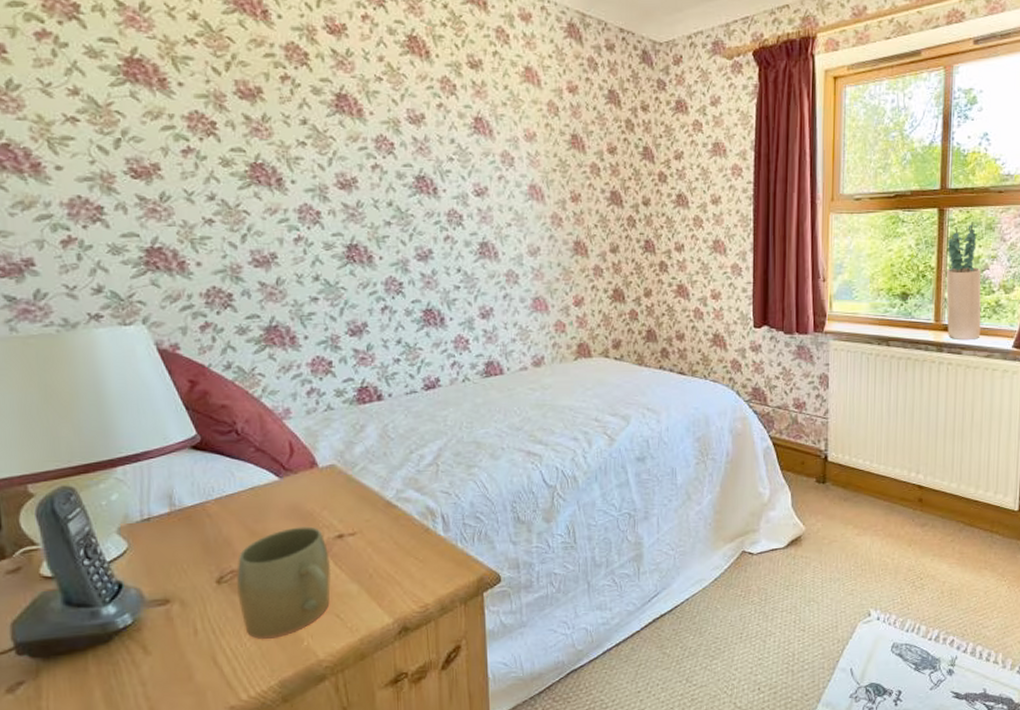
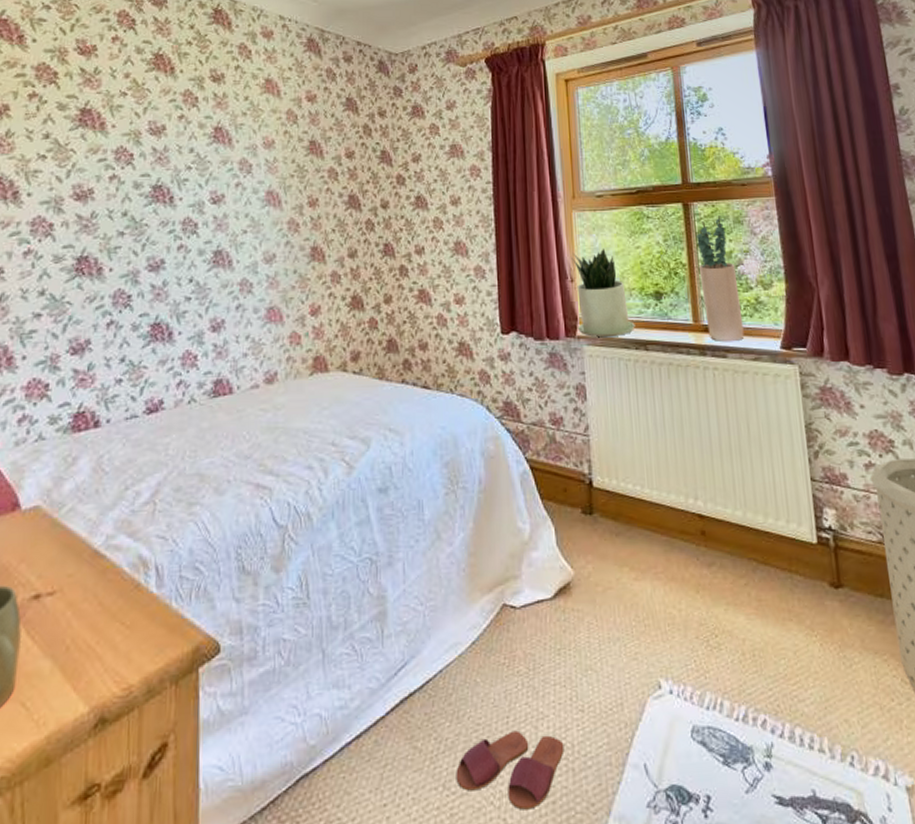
slippers: none [697,643,787,697] -> present [456,730,564,810]
planter: none [825,250,880,334] -> present [571,248,635,338]

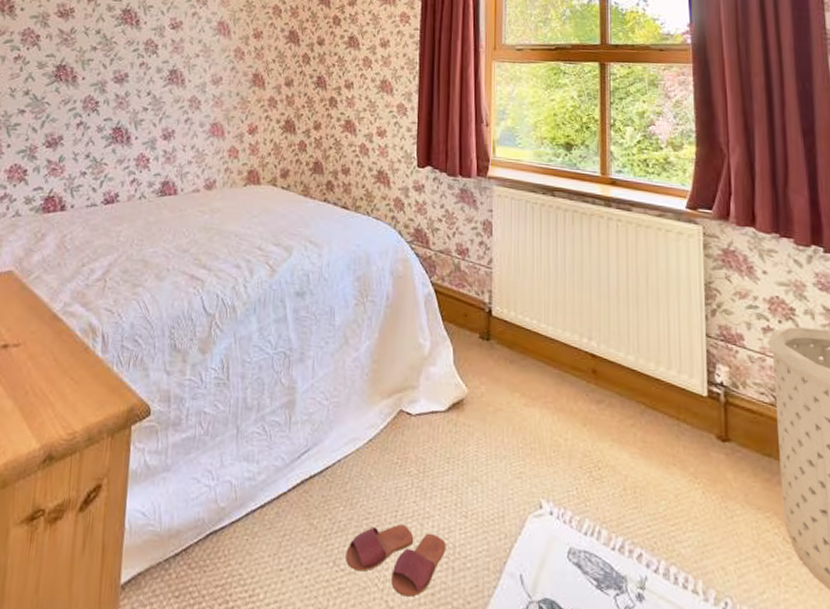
planter: present [571,248,635,338] -> none [488,97,544,181]
vase: present [697,216,745,343] -> none [610,77,651,198]

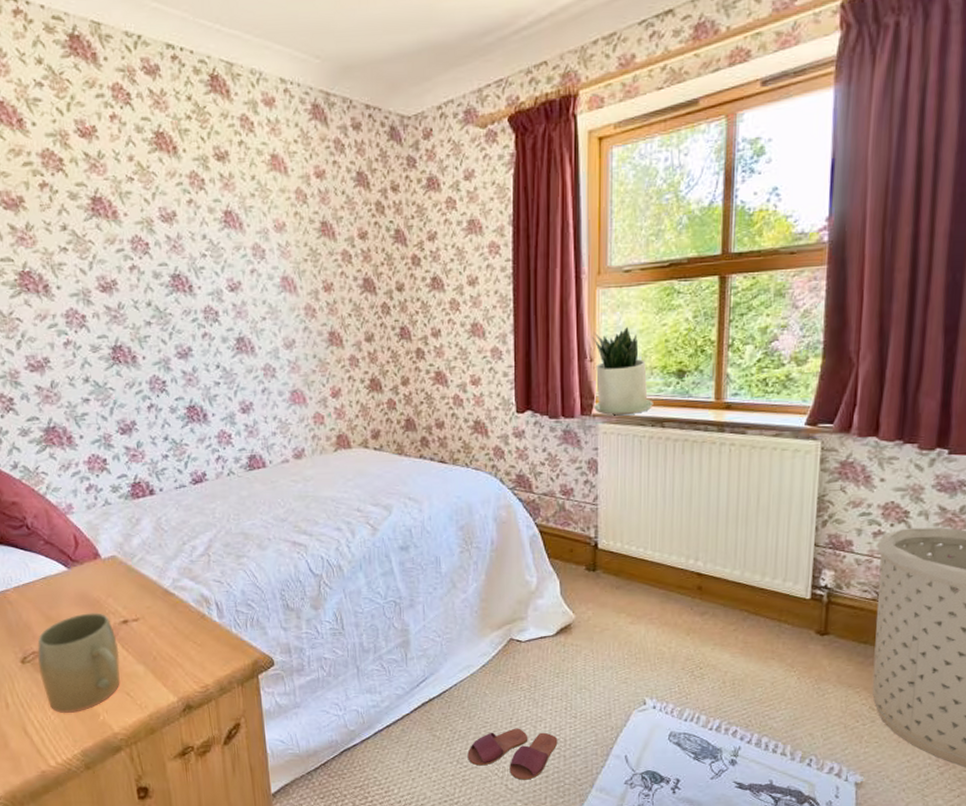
planter: none [488,97,544,181] -> present [592,326,653,416]

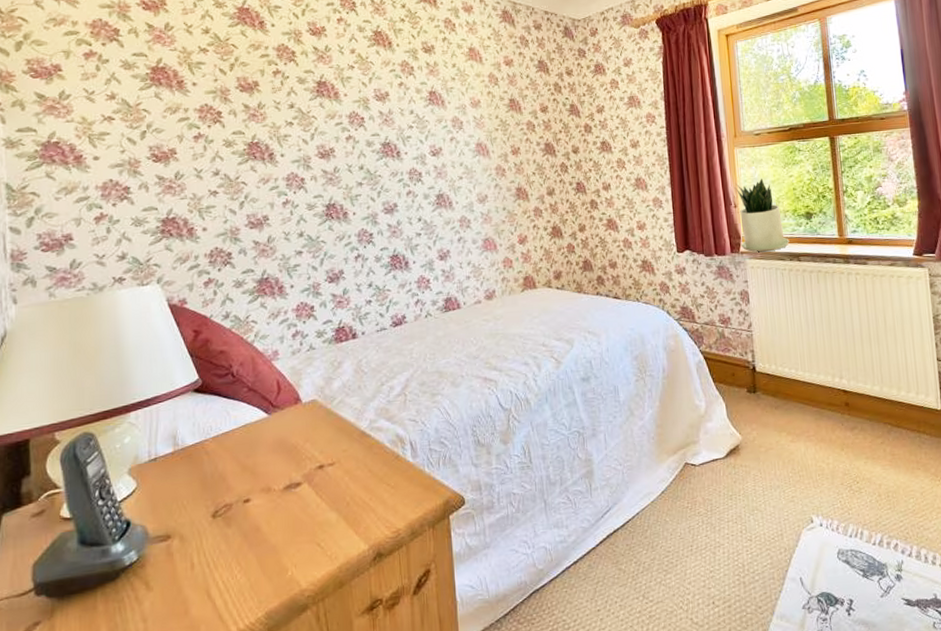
mug: present [37,613,120,713] -> none [229,459,313,571]
slippers: present [467,728,558,780] -> none [652,555,737,612]

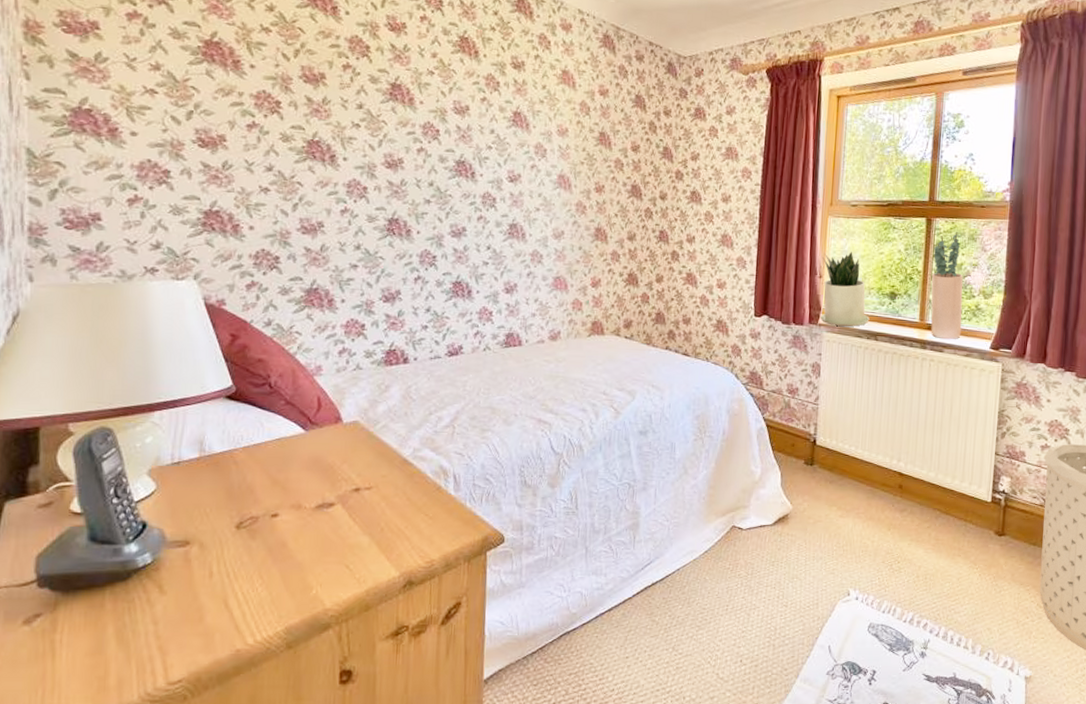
vase: none [841,146,882,252] -> present [931,232,963,340]

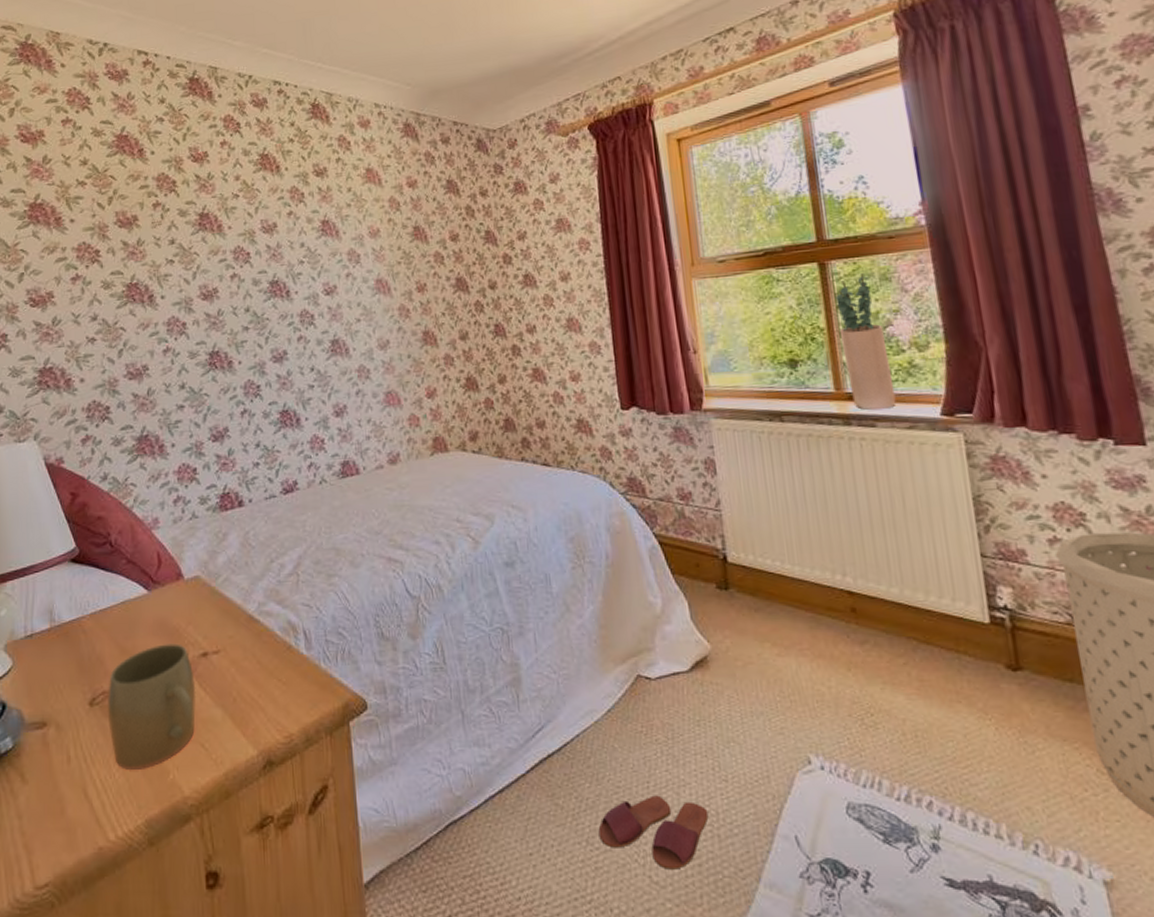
mug: none [254,478,346,585] -> present [107,643,196,770]
slippers: none [683,615,769,669] -> present [598,795,709,870]
planter: present [820,251,870,327] -> none [693,316,768,410]

